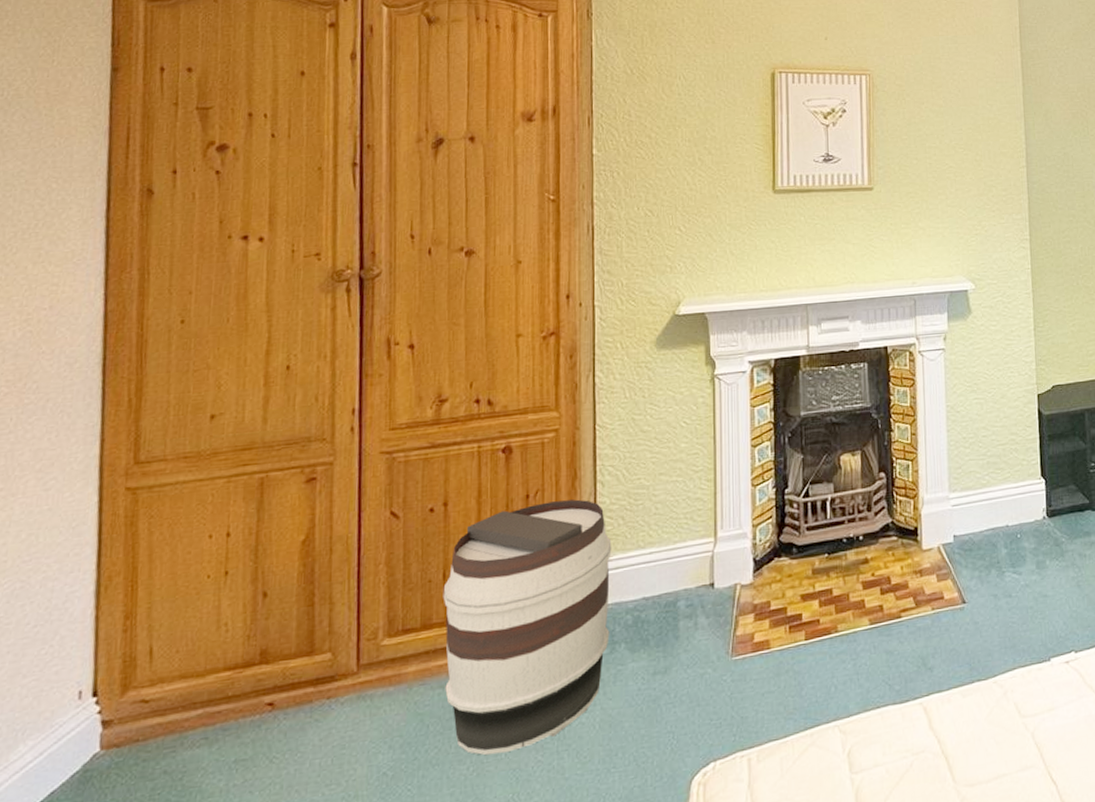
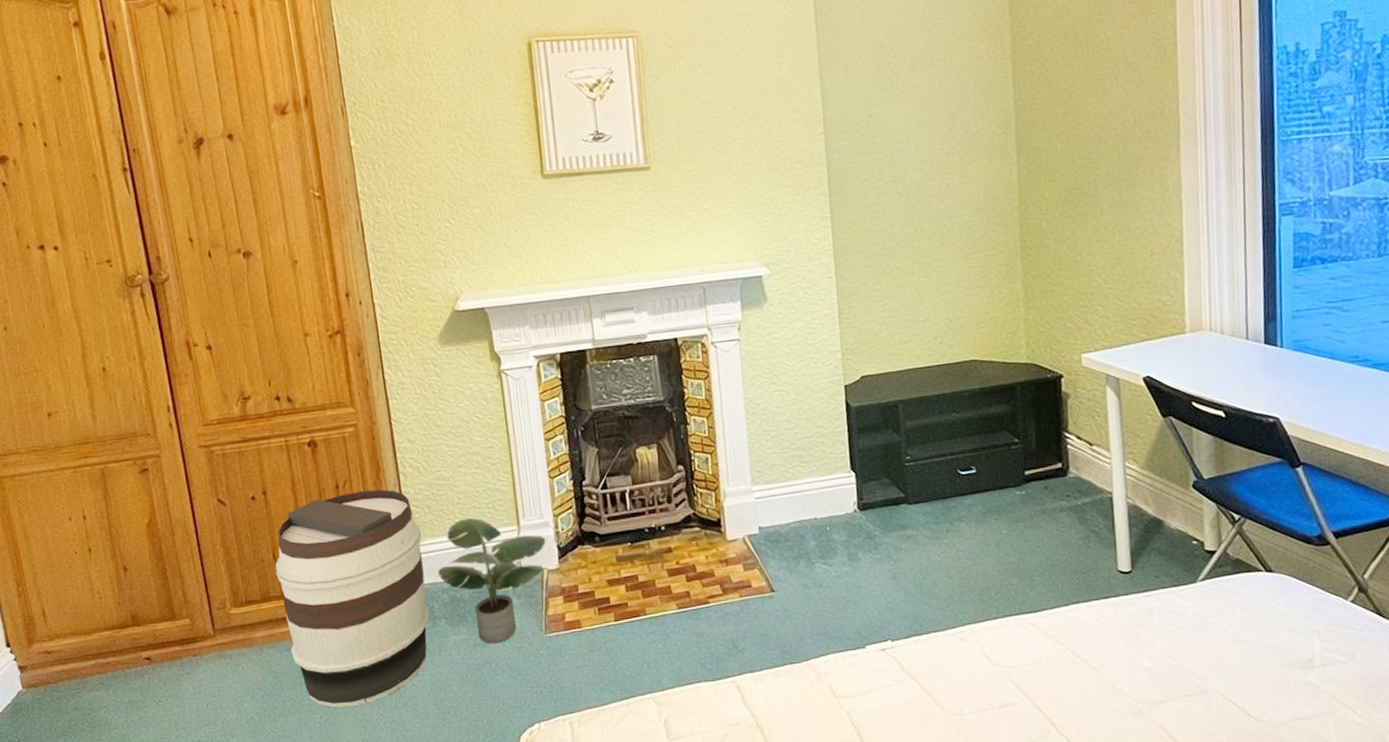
potted plant: none [624,529,742,671] -> present [437,518,546,644]

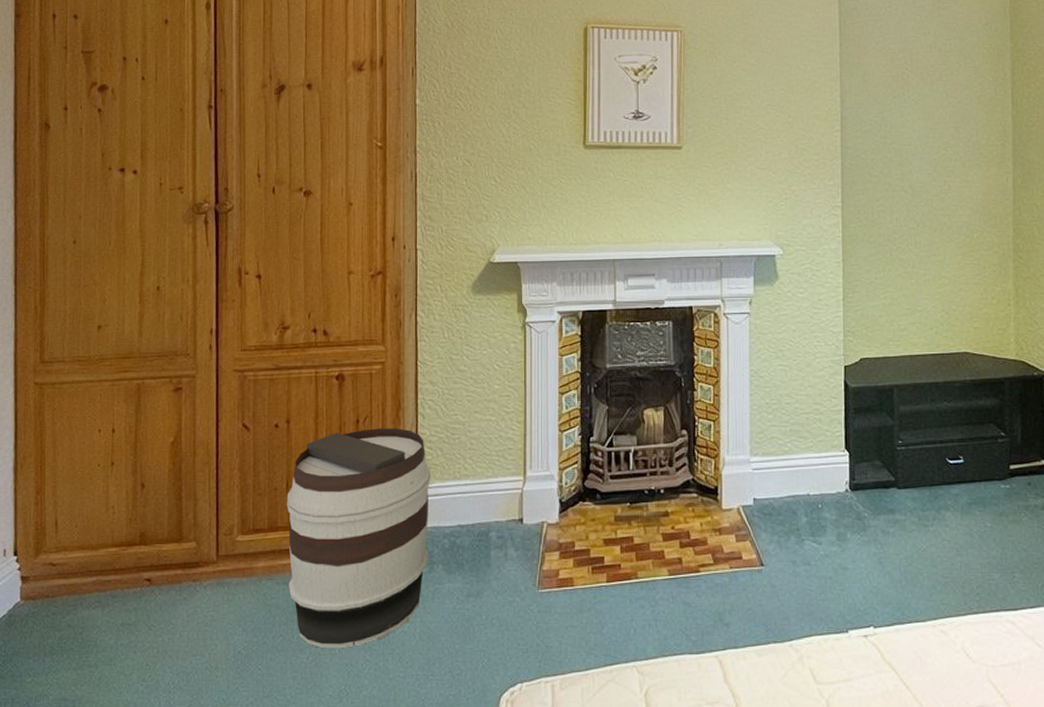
potted plant: present [437,518,546,644] -> none [441,464,549,595]

